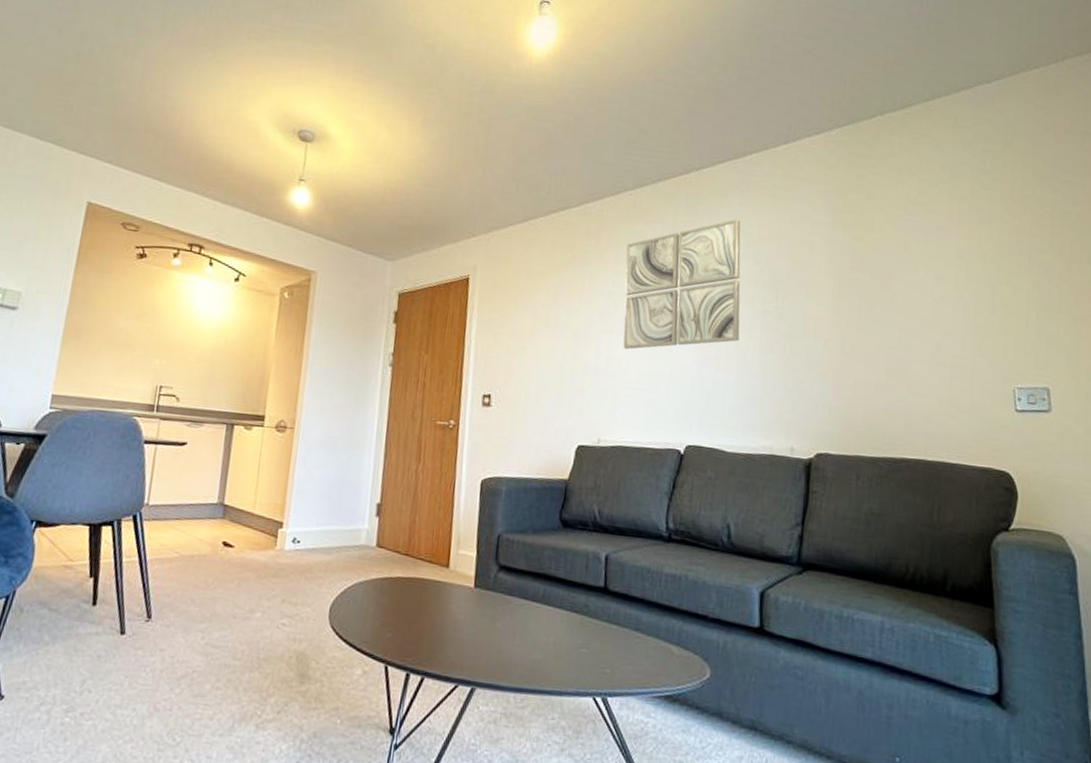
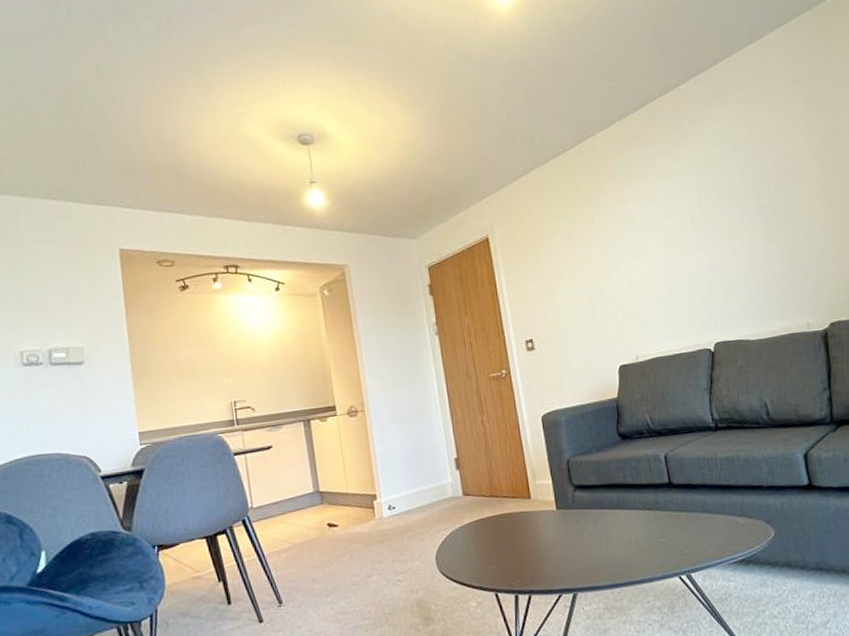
wall art: present [623,219,741,349] -> none [625,126,743,270]

